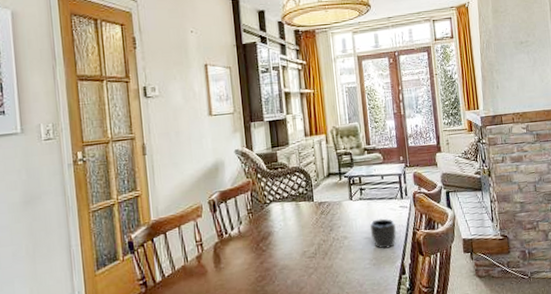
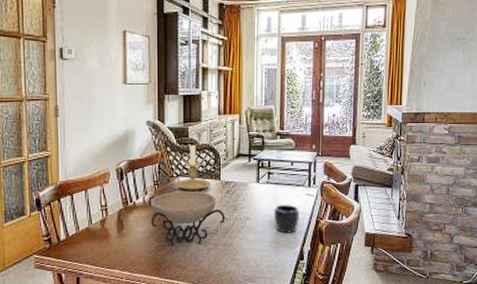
decorative bowl: none [244,215,323,276] -> present [149,191,225,246]
candle holder: none [266,168,306,216] -> present [172,144,212,191]

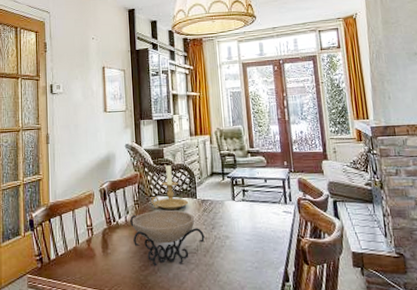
mug: present [273,204,299,234] -> none [252,222,280,253]

